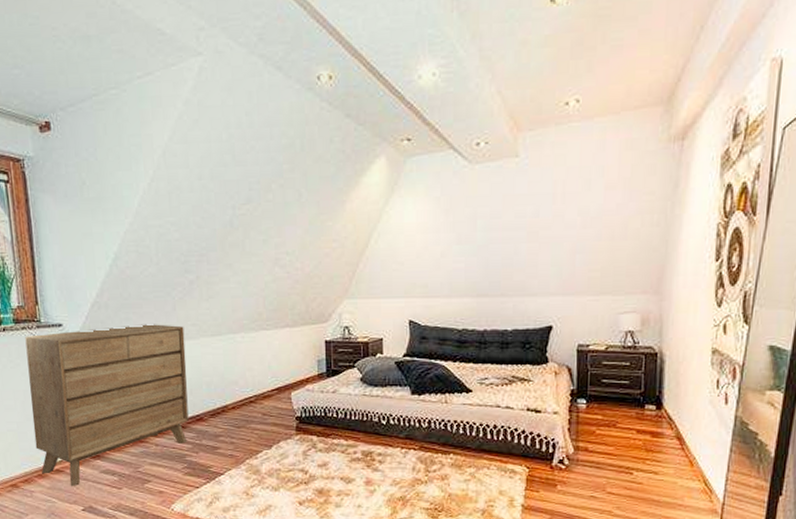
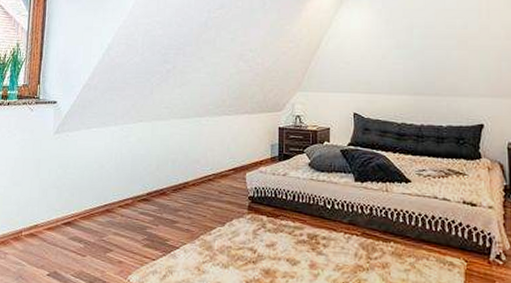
dresser: present [25,324,189,487] -> none [16,105,158,252]

